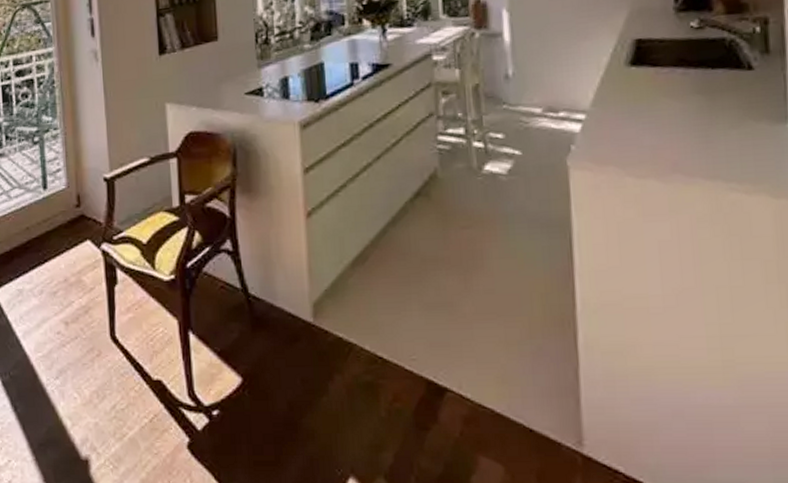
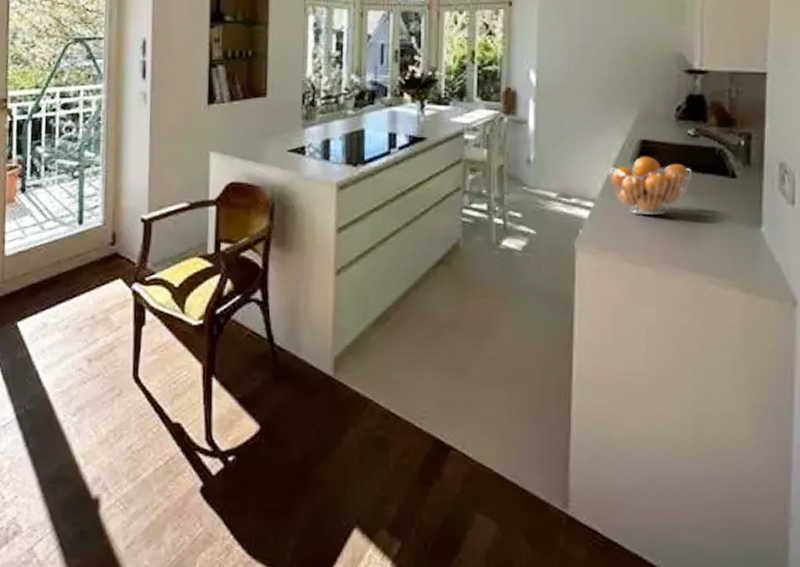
fruit basket: none [599,56,700,123] -> present [608,156,692,216]

